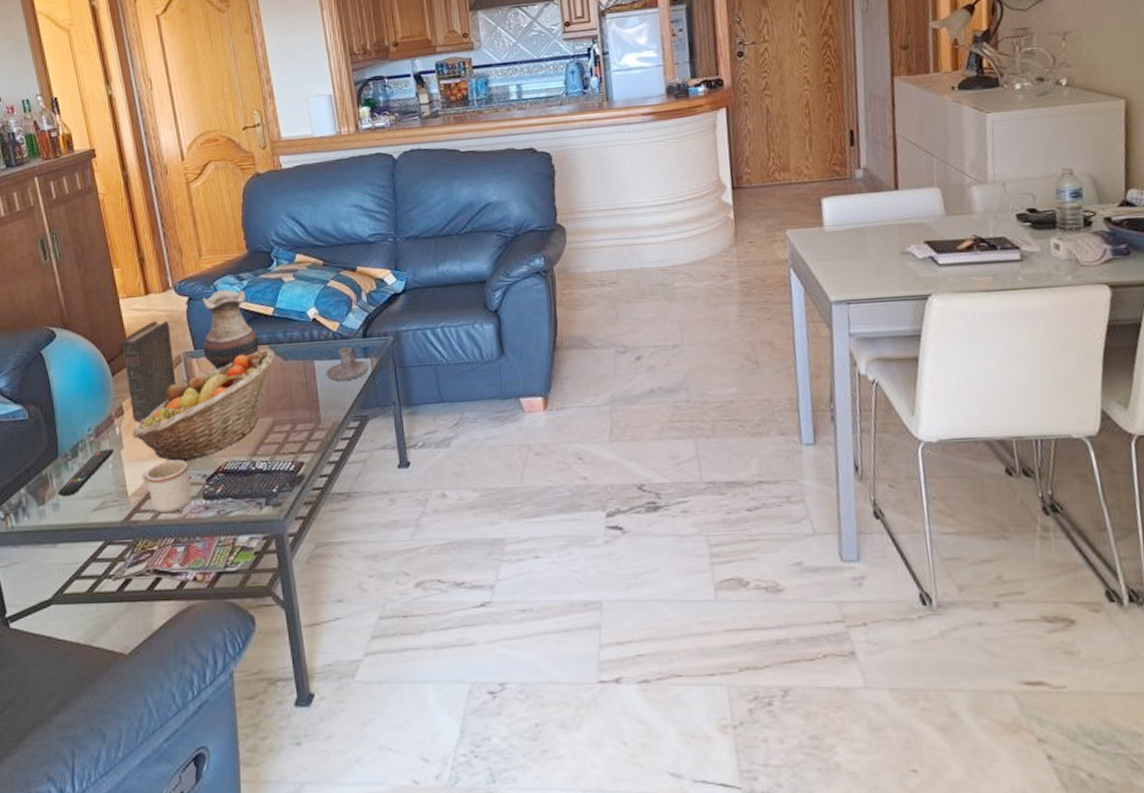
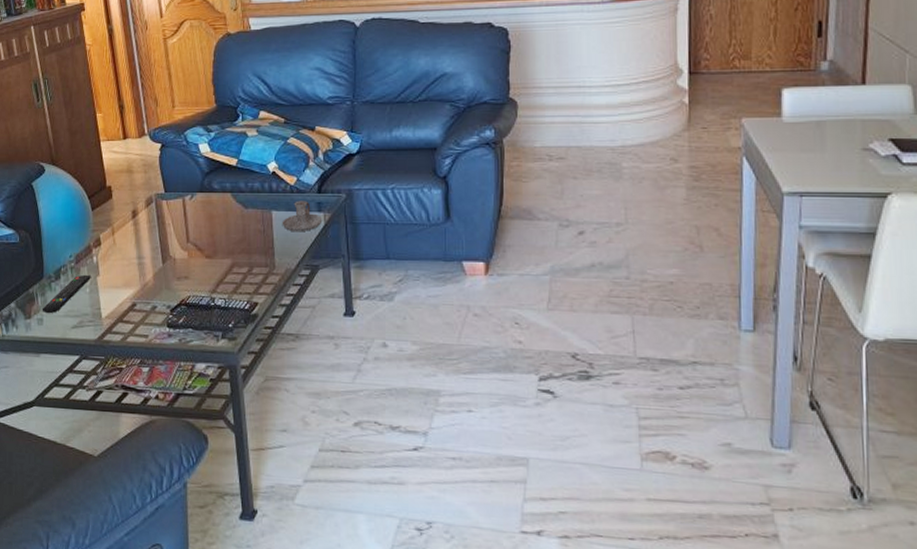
book: present [122,320,176,423] -> none [102,163,148,254]
fruit basket: present [131,349,275,462] -> none [107,197,237,293]
mug: present [141,459,192,514] -> none [114,290,158,337]
vase: present [202,289,259,370] -> none [173,139,223,213]

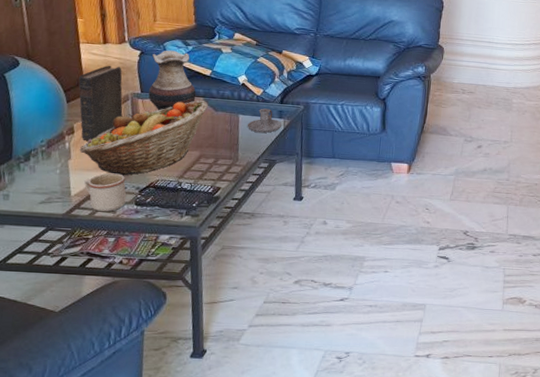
remote control: present [42,274,91,313] -> none [8,158,62,190]
book: none [102,163,148,254] -> present [78,65,123,142]
fruit basket: none [107,197,237,293] -> present [79,100,208,176]
mug: none [114,290,158,337] -> present [84,173,127,212]
vase: none [173,139,223,213] -> present [148,50,196,111]

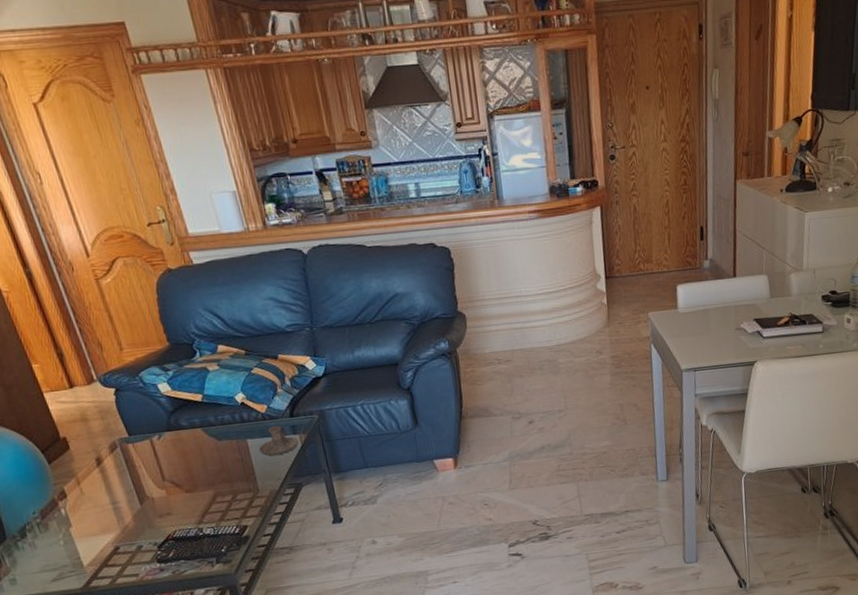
book: present [78,65,123,142] -> none [53,411,116,503]
fruit basket: present [79,100,208,176] -> none [78,431,209,534]
mug: present [84,173,127,212] -> none [94,532,147,578]
vase: present [148,50,196,111] -> none [130,379,193,453]

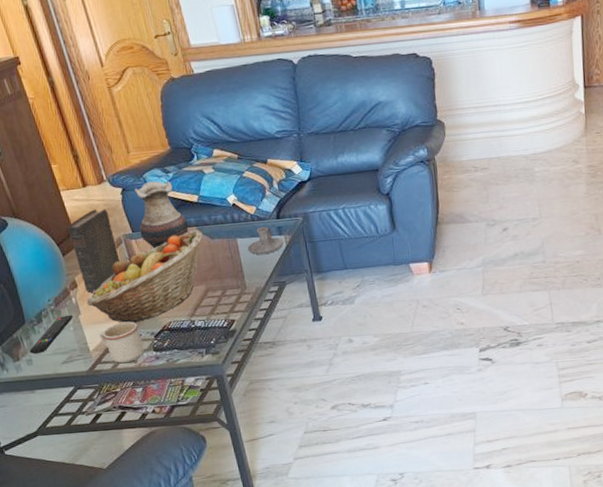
remote control: none [12,527,63,572] -> present [29,314,73,354]
book: none [53,411,116,503] -> present [68,209,120,293]
fruit basket: none [78,431,209,534] -> present [86,230,203,323]
mug: none [94,532,147,578] -> present [99,321,144,364]
vase: none [130,379,193,453] -> present [134,181,189,249]

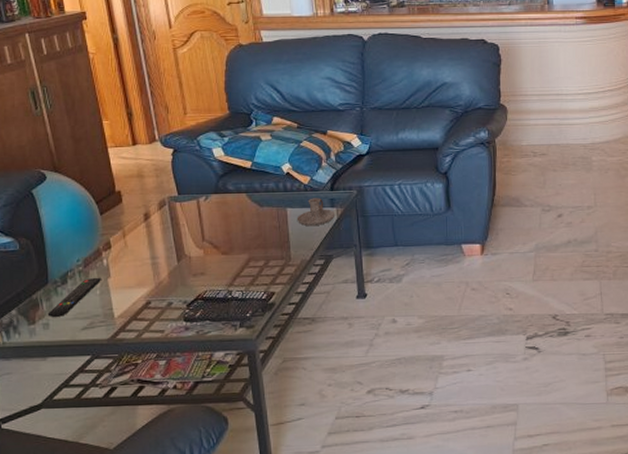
book: present [68,209,120,293] -> none [110,168,161,256]
fruit basket: present [86,230,203,323] -> none [118,197,252,290]
mug: present [99,321,144,364] -> none [127,288,174,333]
vase: present [134,181,189,249] -> none [186,144,238,213]

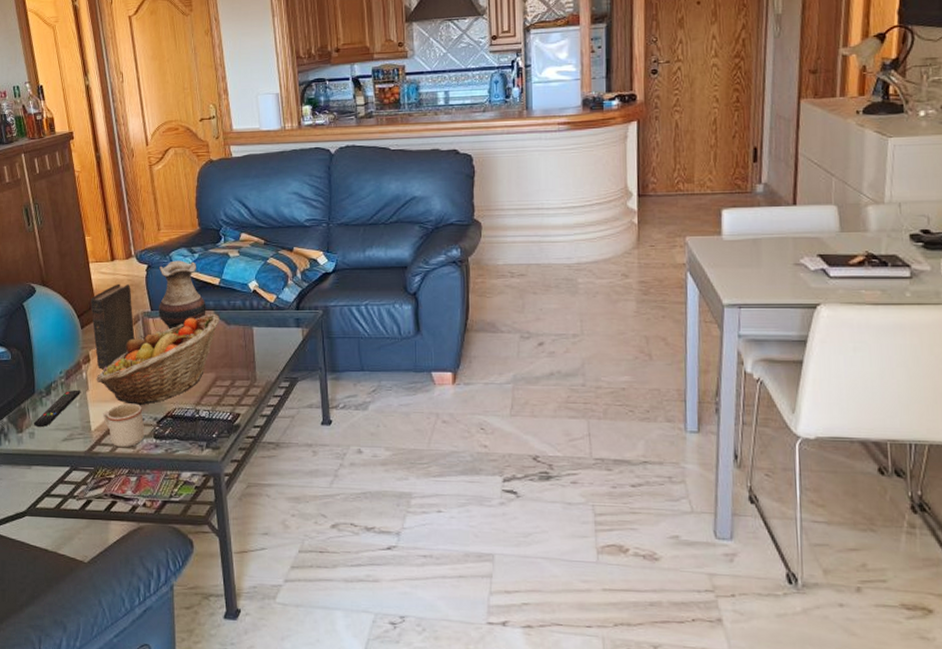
book: none [110,168,161,256] -> present [91,283,135,370]
fruit basket: none [118,197,252,290] -> present [96,314,220,406]
mug: none [127,288,174,333] -> present [103,403,145,448]
vase: none [186,144,238,213] -> present [159,260,206,330]
candle holder: present [296,198,336,227] -> none [262,317,301,347]

